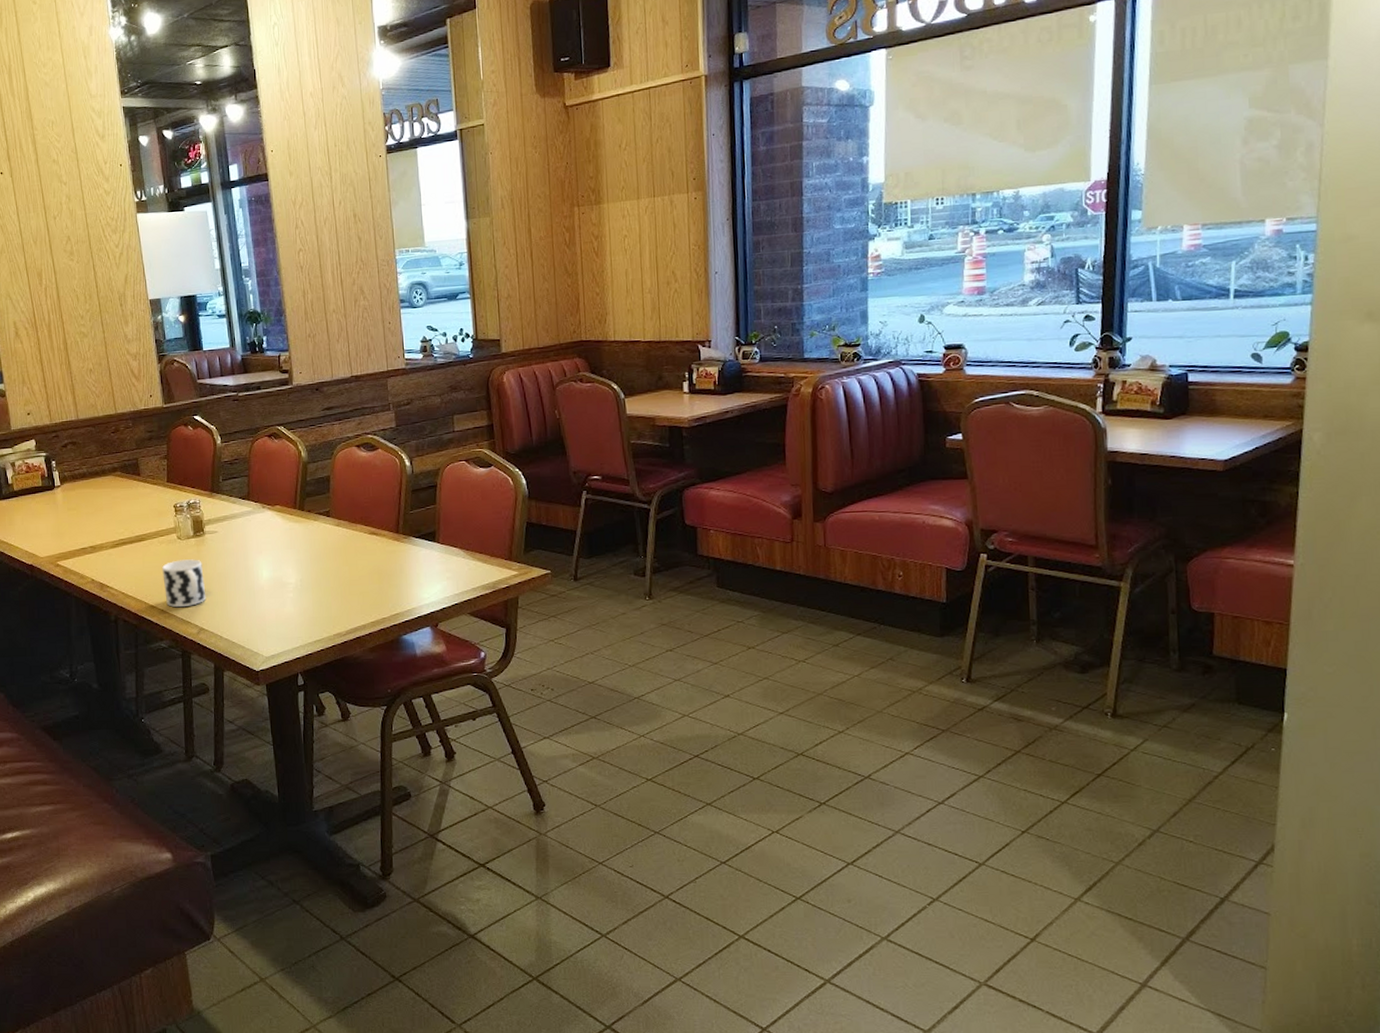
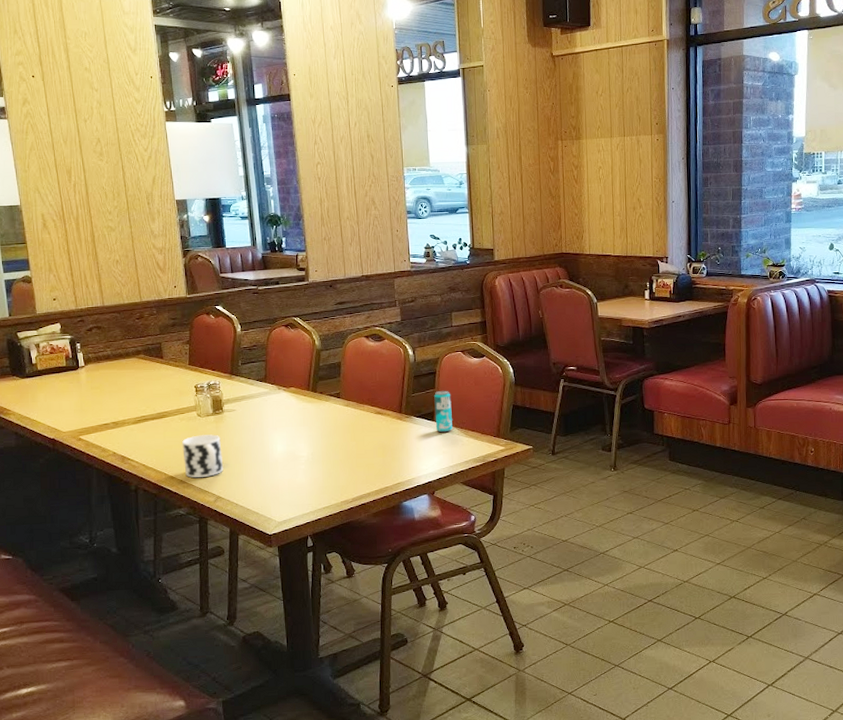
beverage can: none [435,506,457,556] -> present [434,390,453,433]

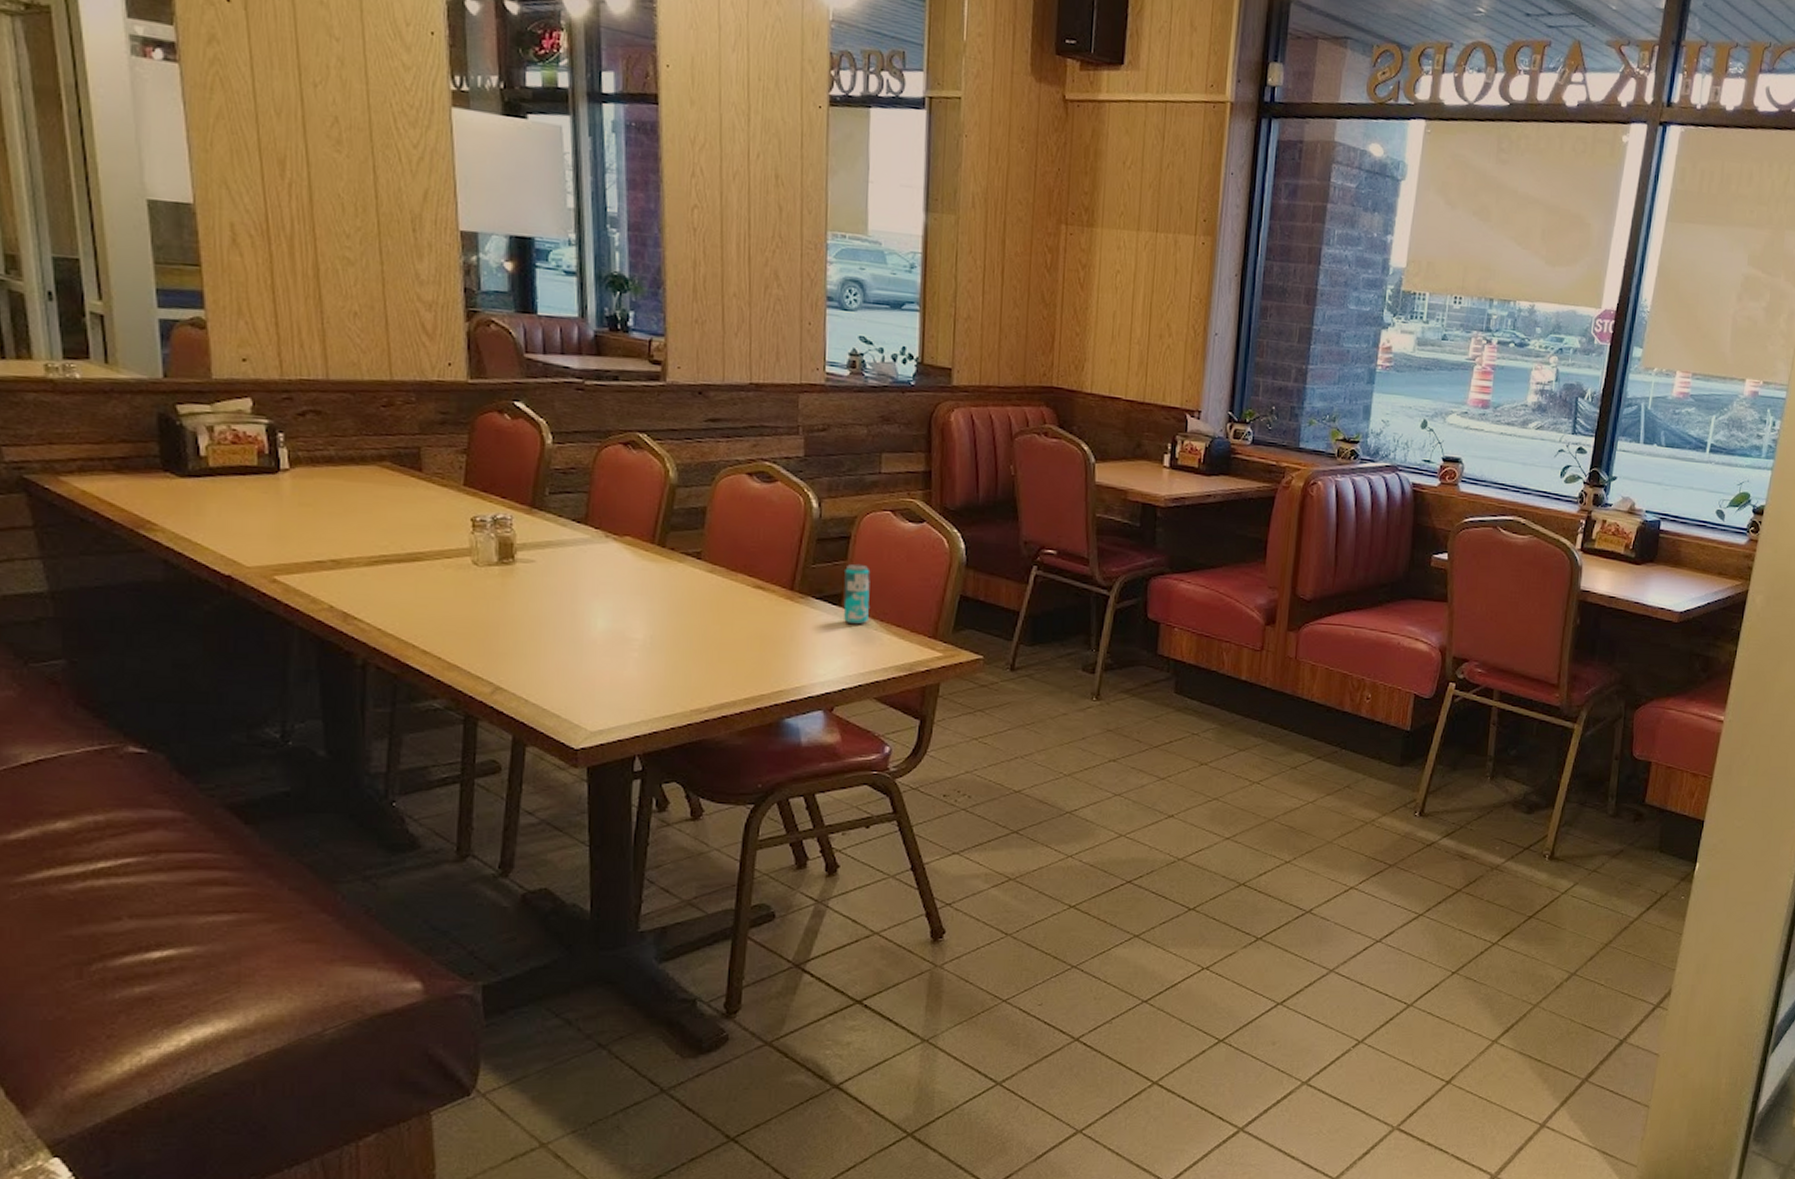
cup: present [182,434,224,478] -> none [444,592,510,657]

